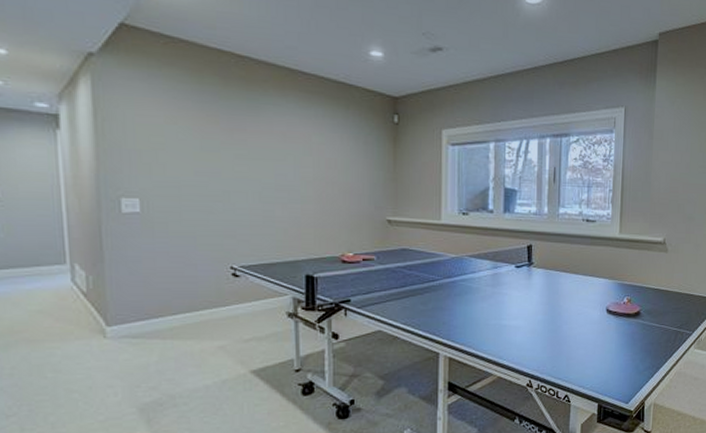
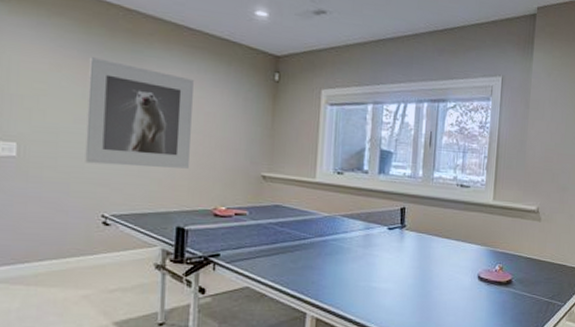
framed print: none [205,108,313,217] -> present [85,57,194,169]

